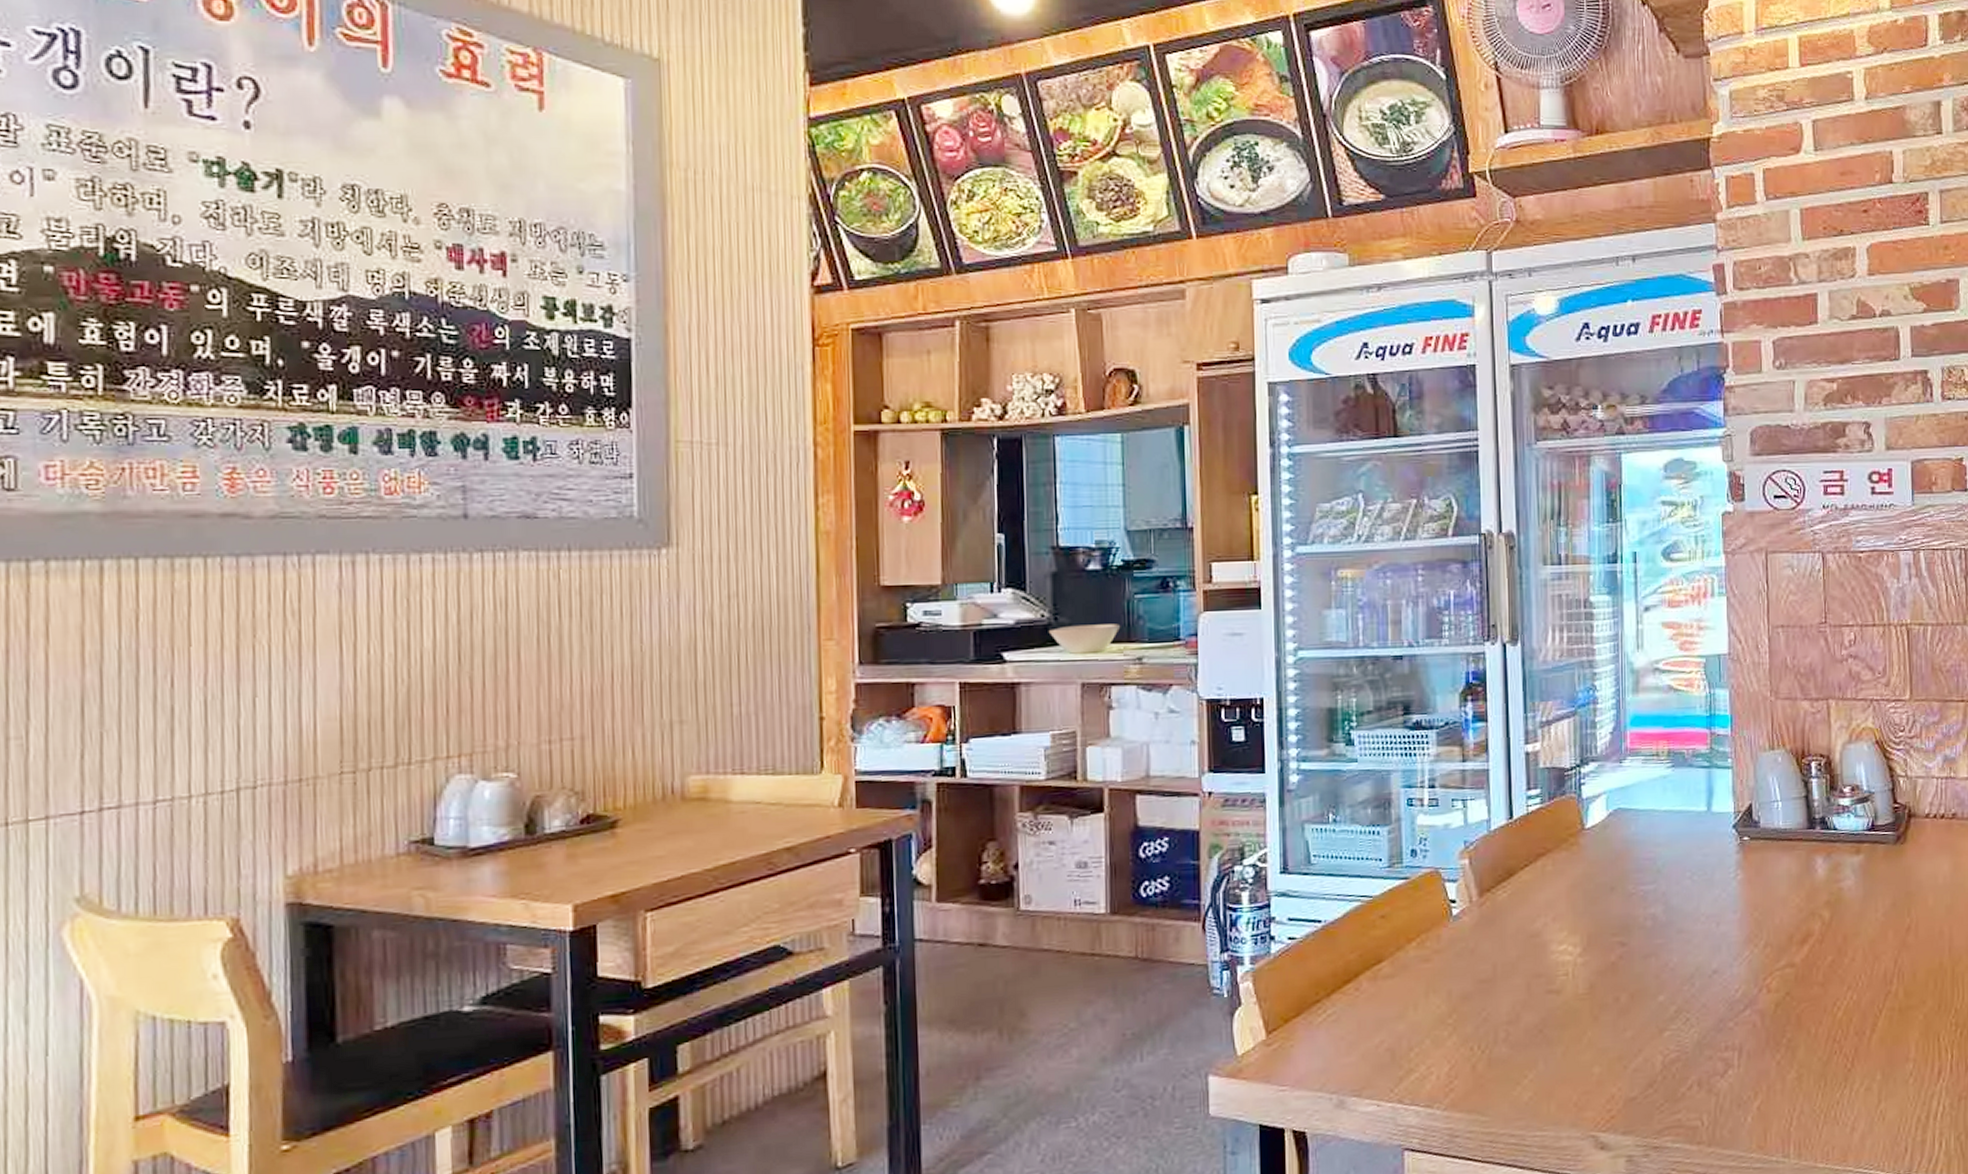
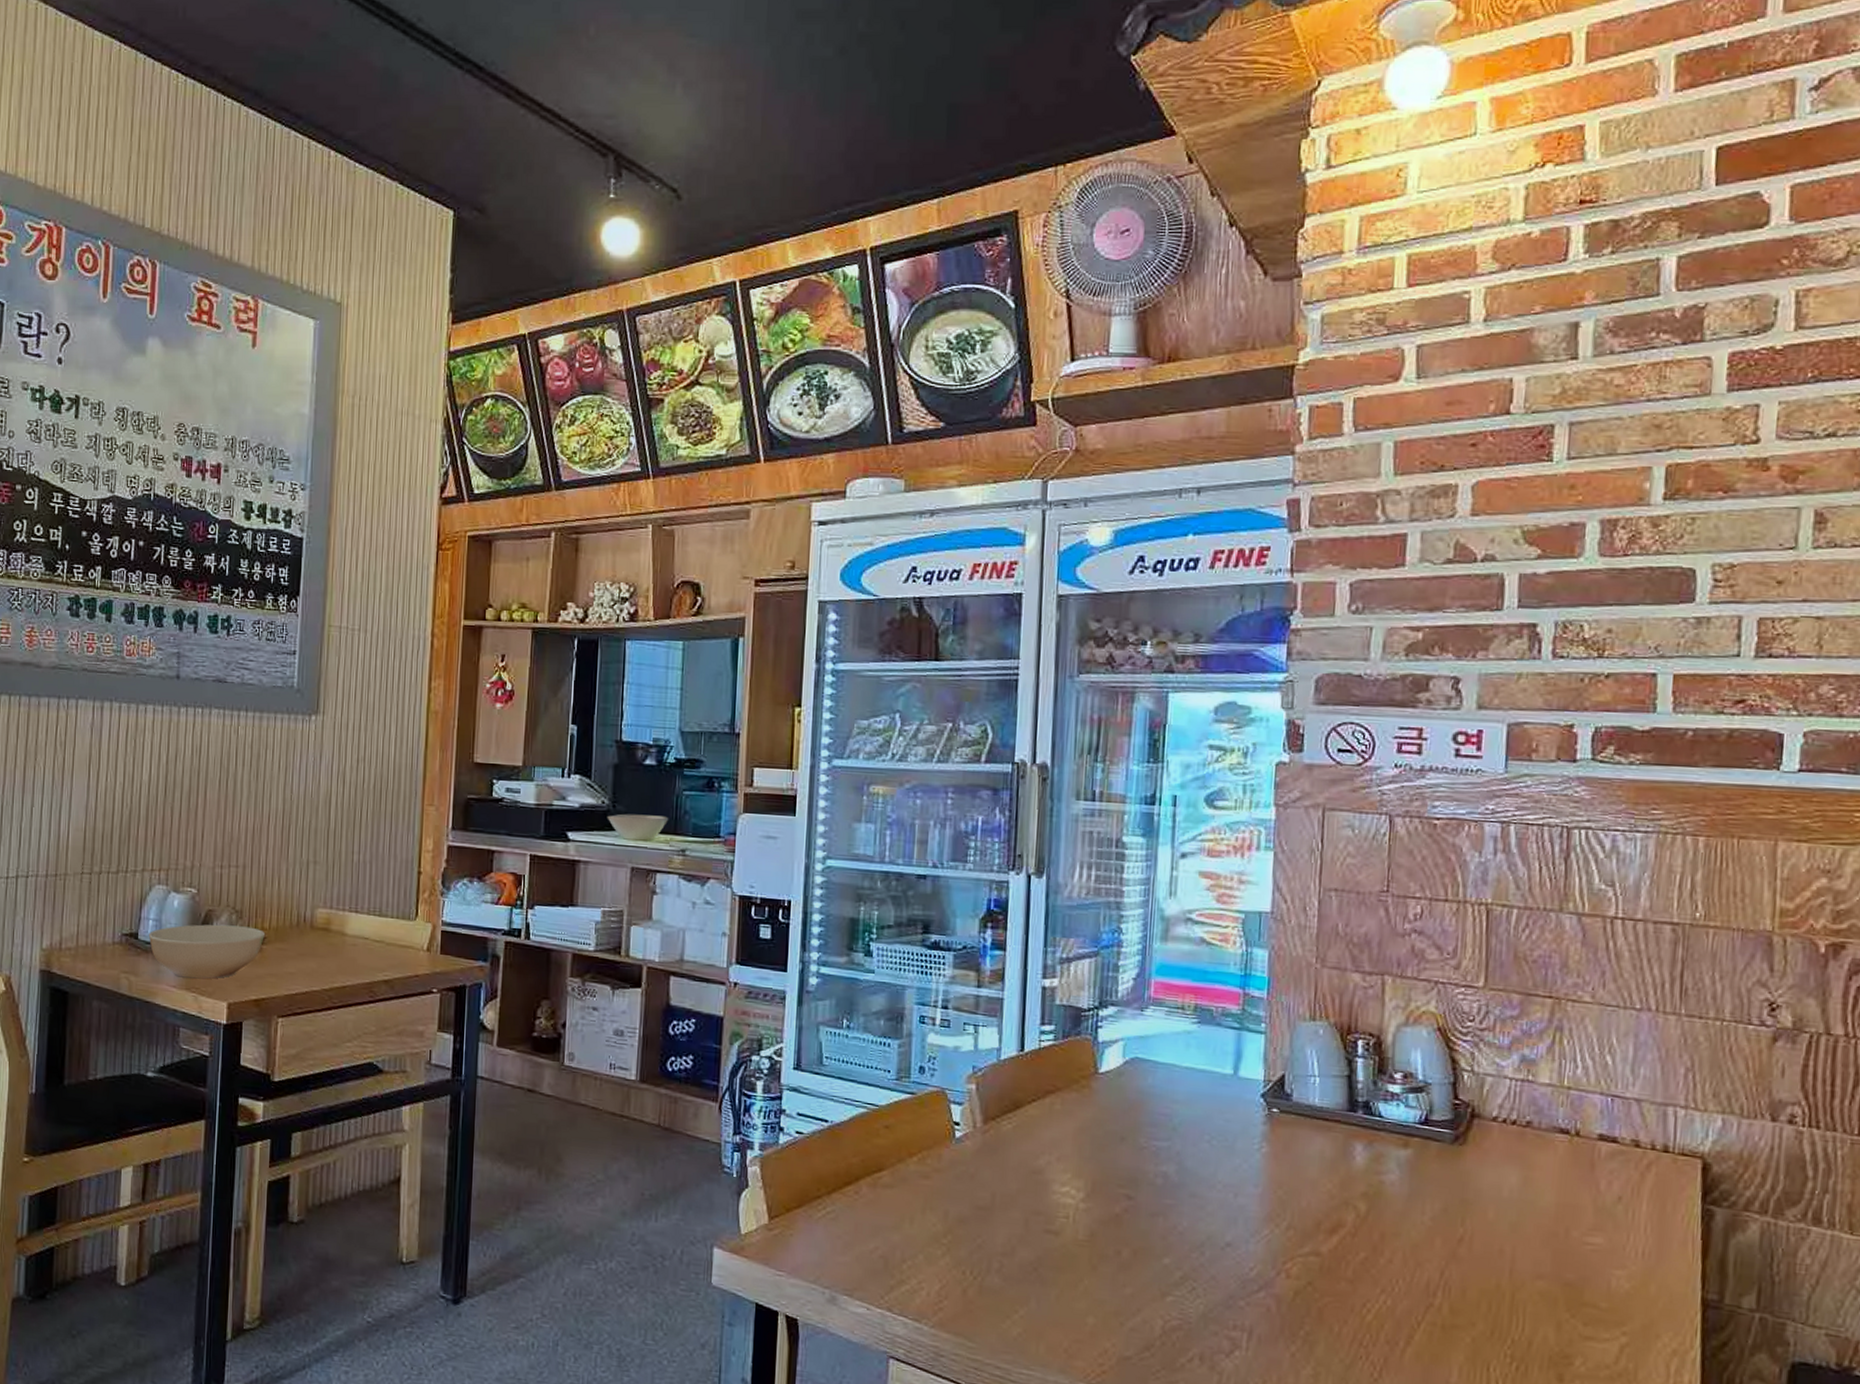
bowl: none [449,809,620,884] -> present [148,924,266,979]

